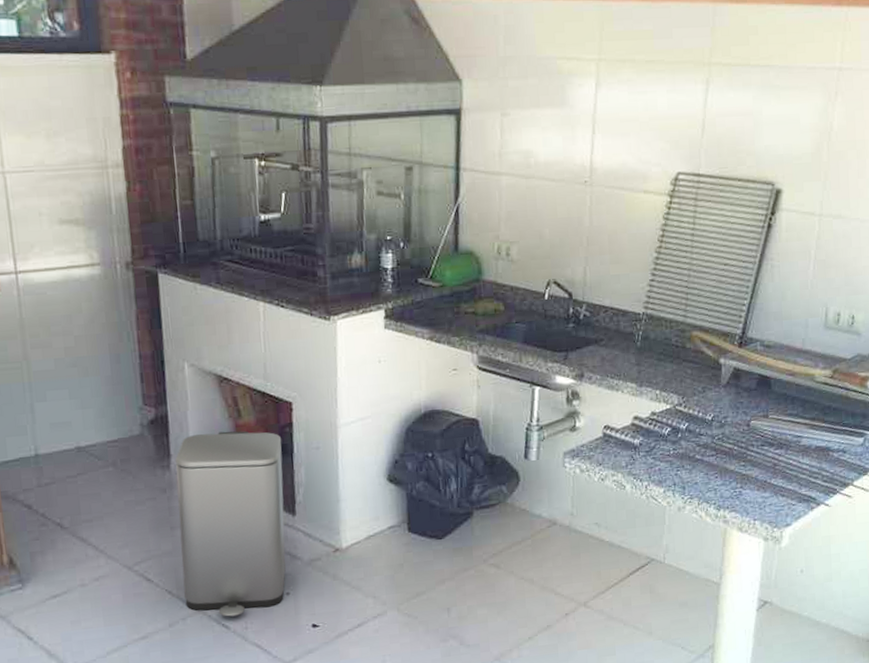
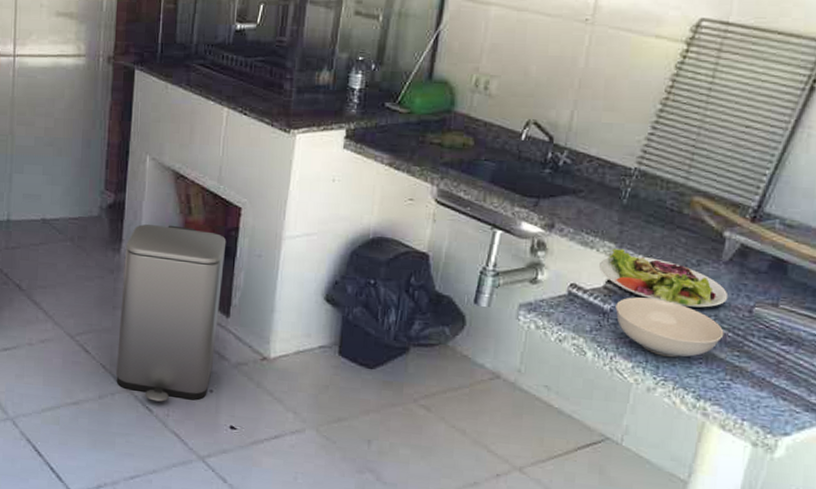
salad plate: none [625,387,730,430] -> present [598,248,729,308]
bowl: none [643,427,731,478] -> present [615,297,724,358]

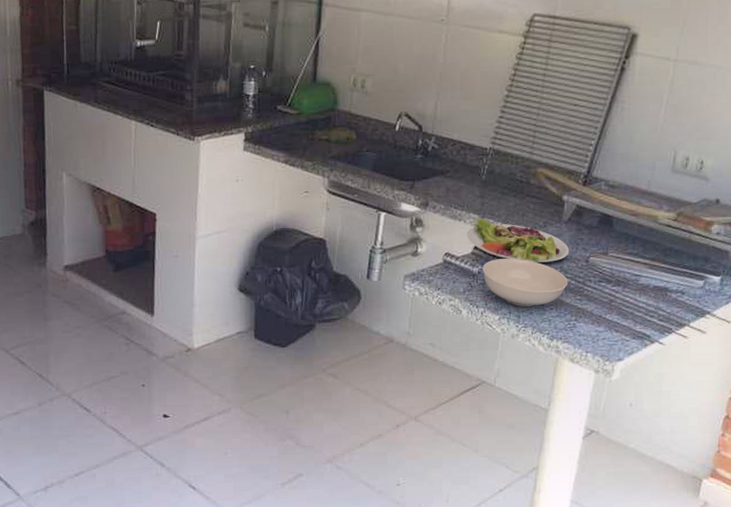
pedal bin: present [116,224,227,402] -> none [50,236,145,401]

